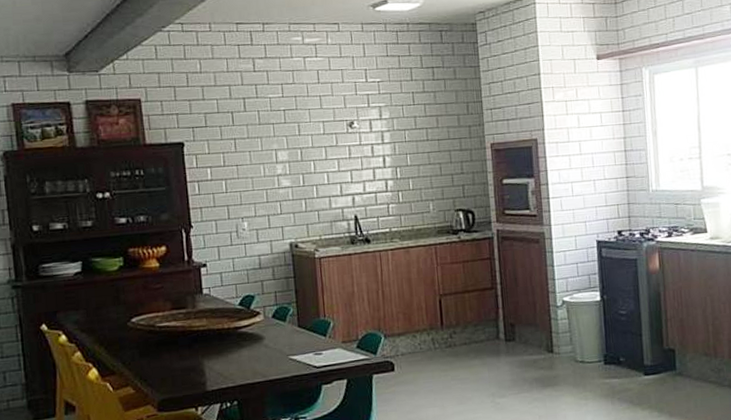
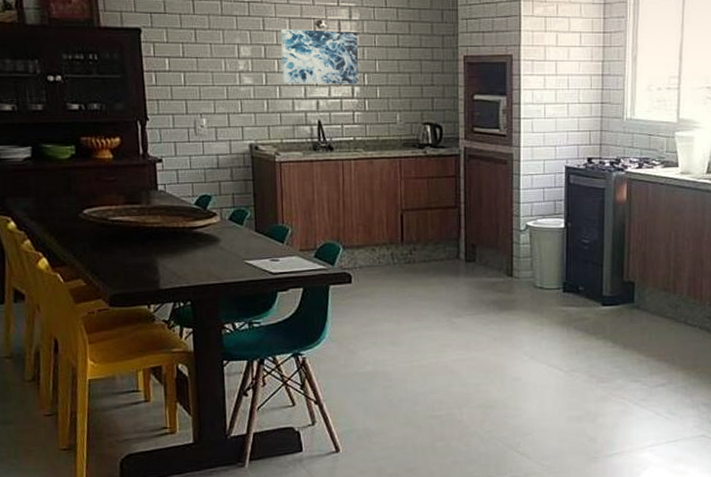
wall art: none [315,129,392,183] -> present [281,29,359,85]

